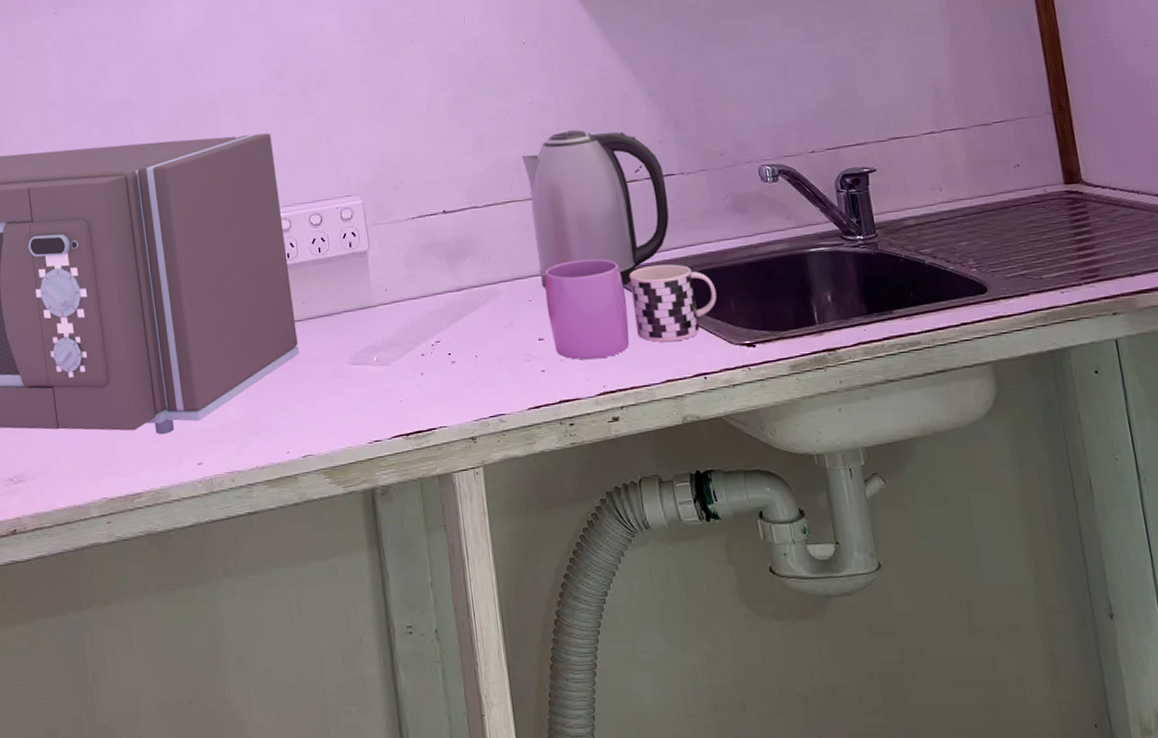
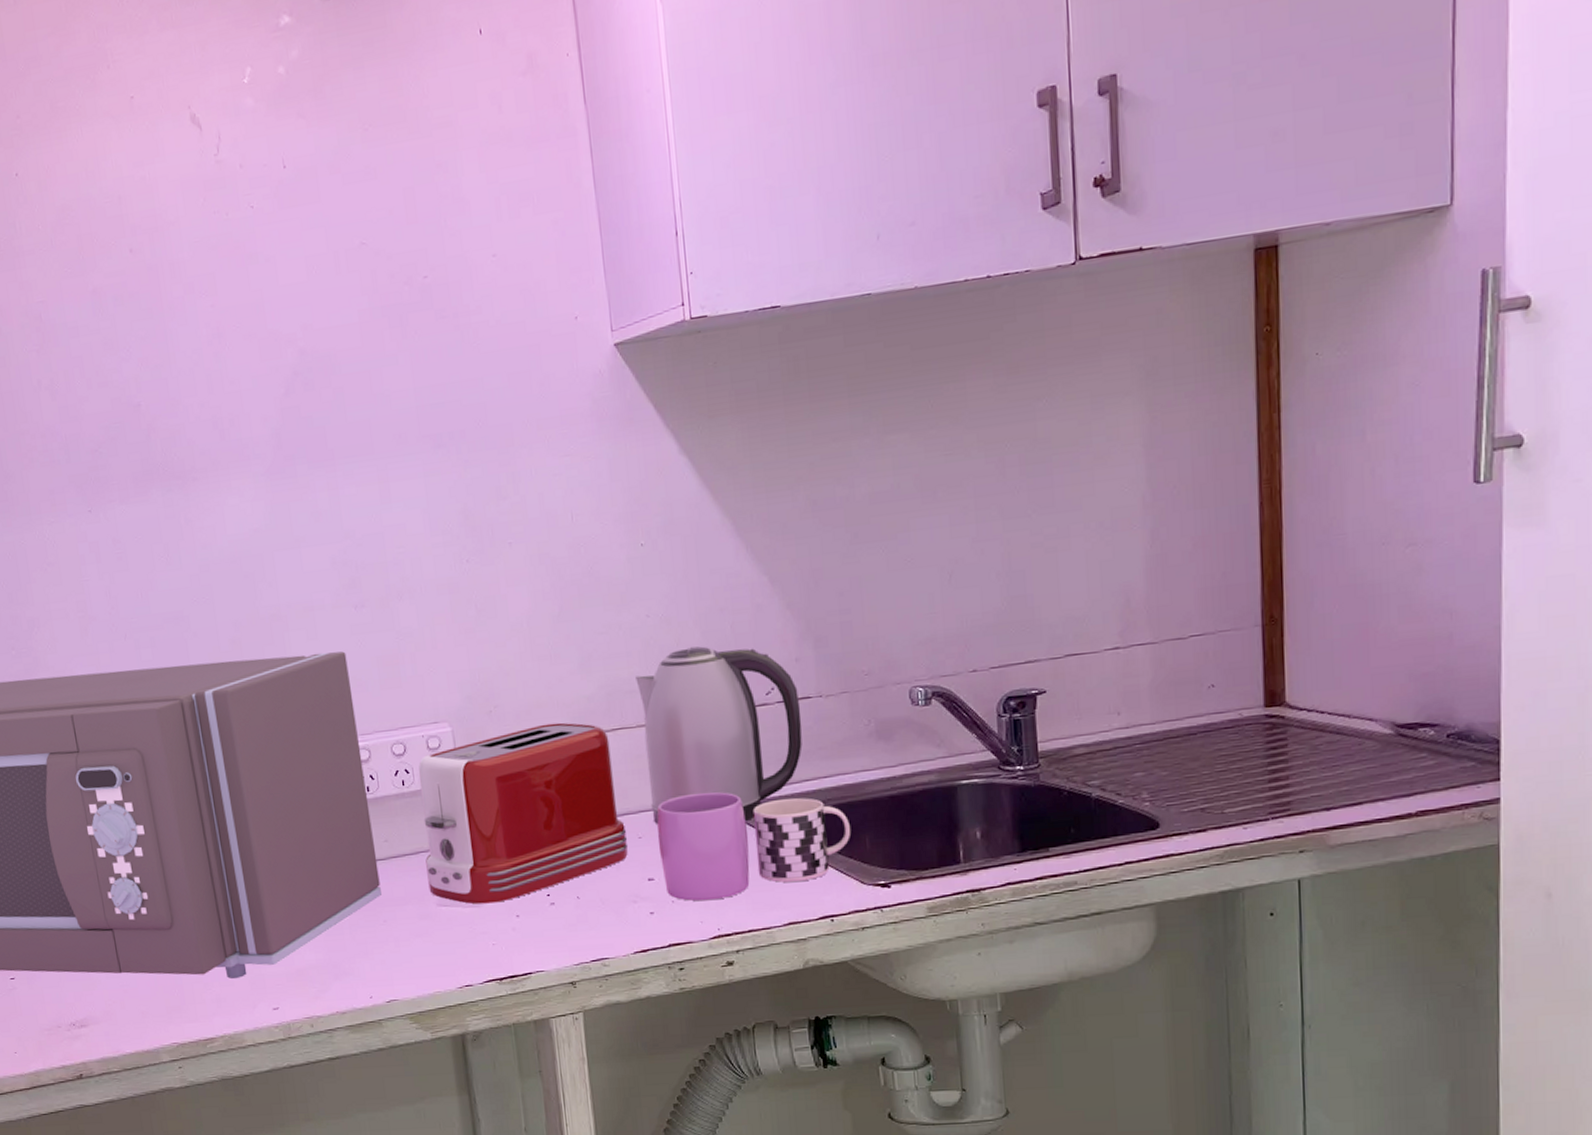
toaster: none [333,196,520,363] -> present [418,722,629,904]

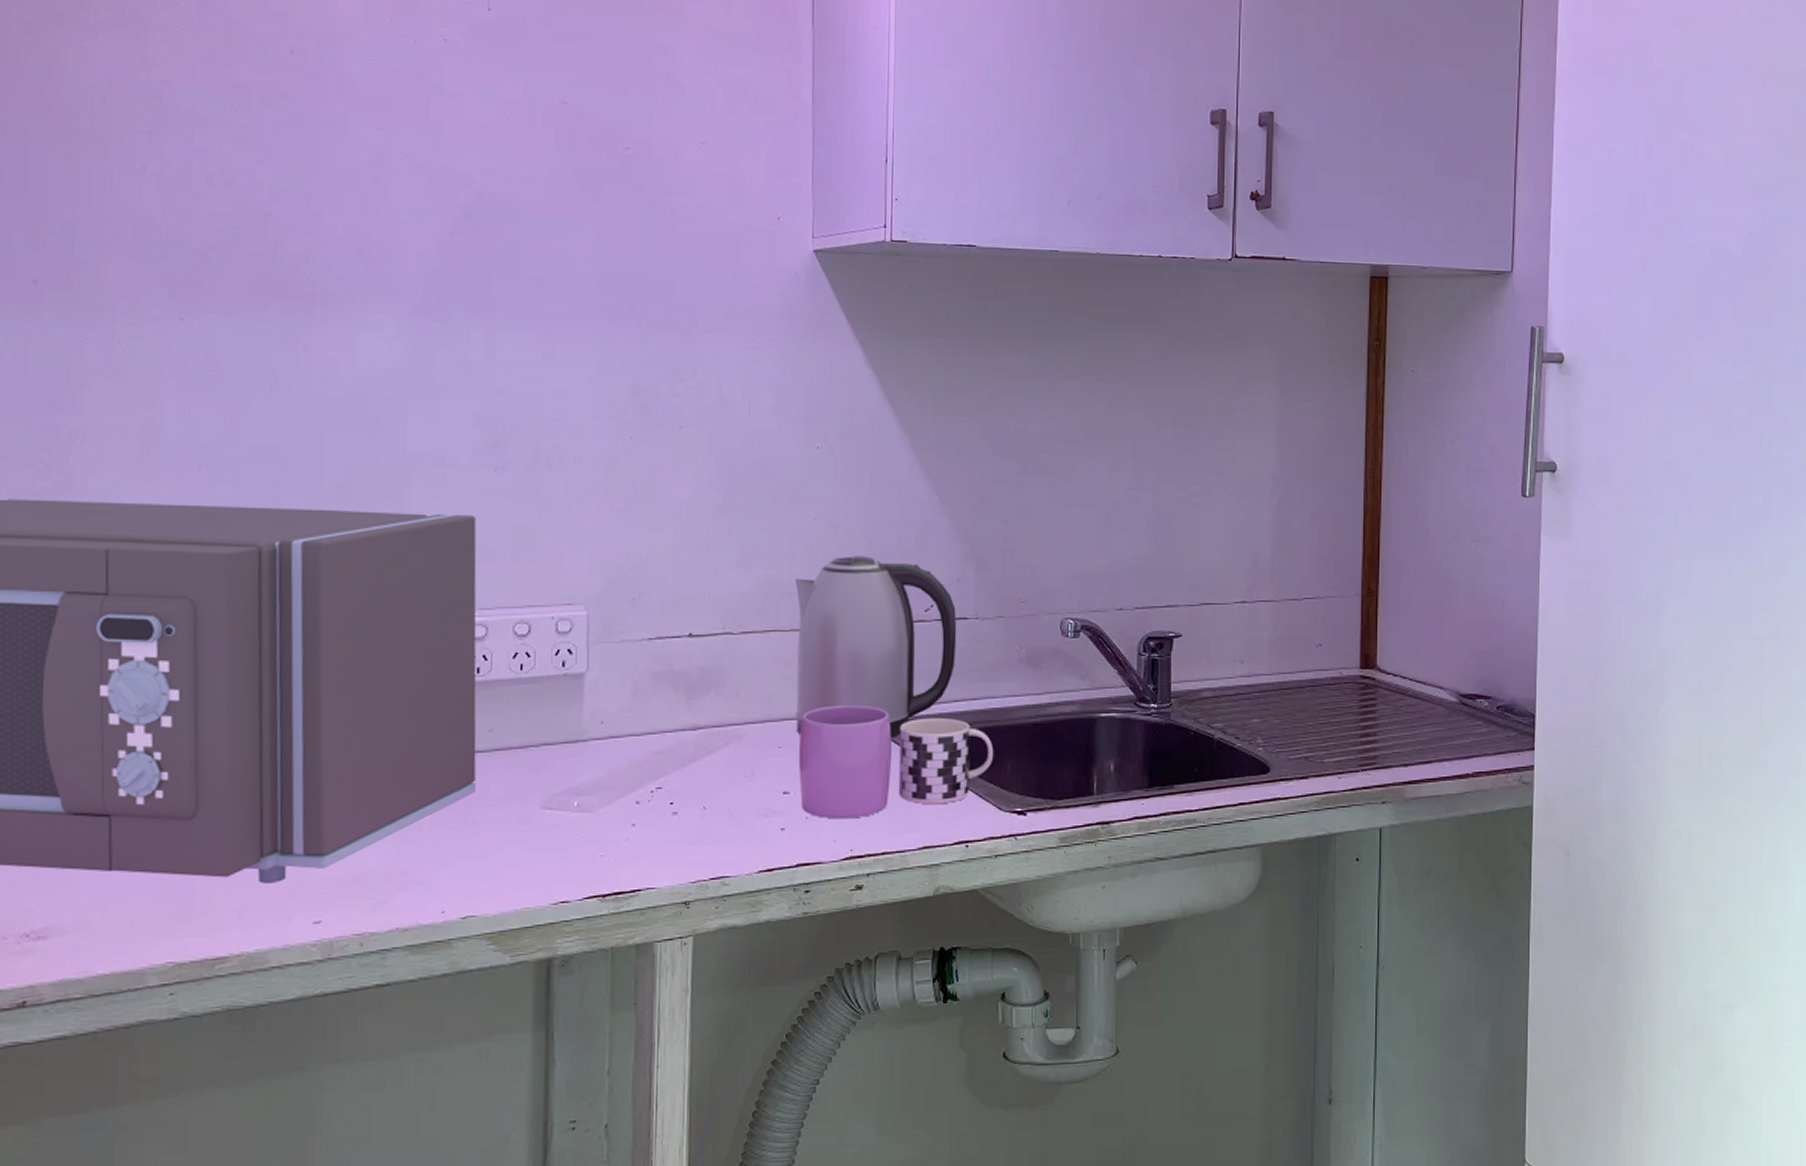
toaster: present [418,722,629,904] -> none [534,618,767,809]

